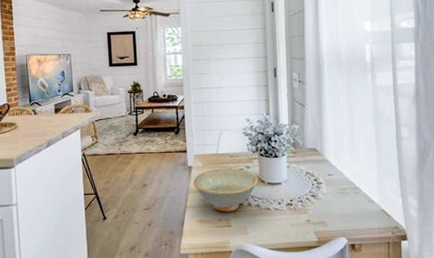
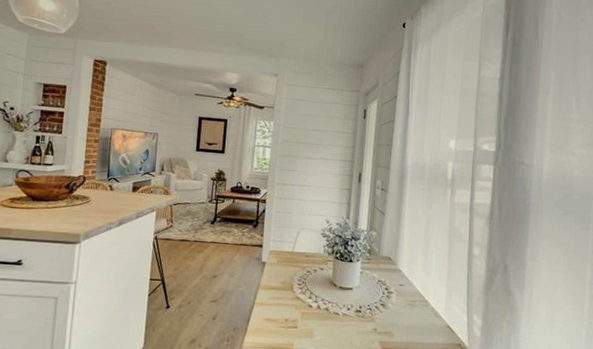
dish: present [193,168,258,212] -> none [265,267,331,313]

